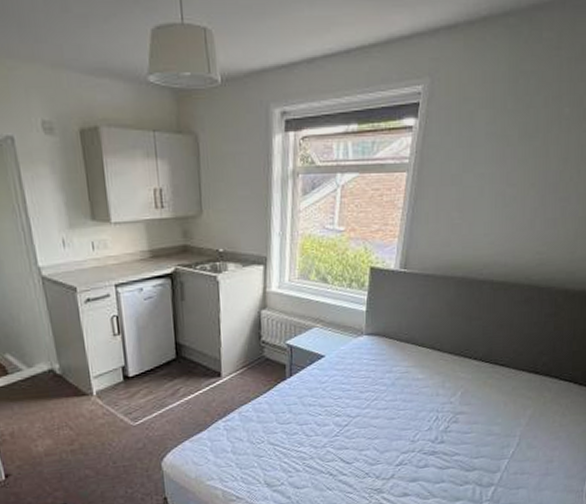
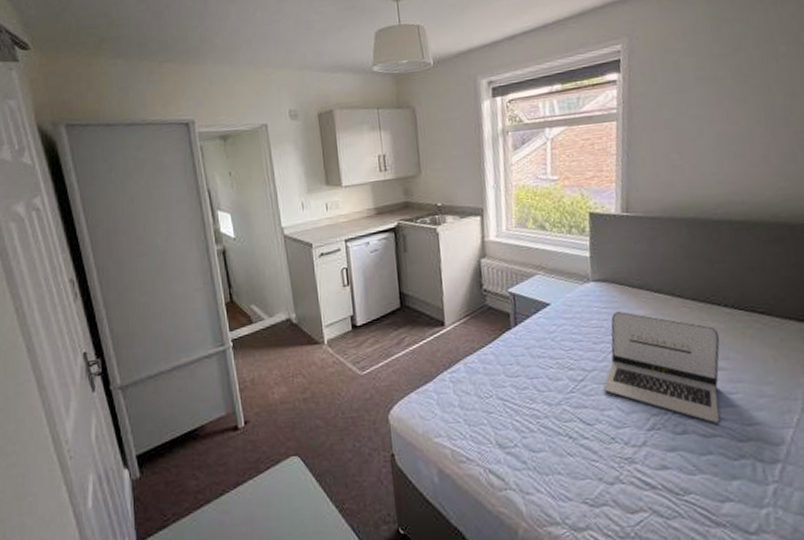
laptop: none [364,362,466,458] -> present [603,310,720,423]

